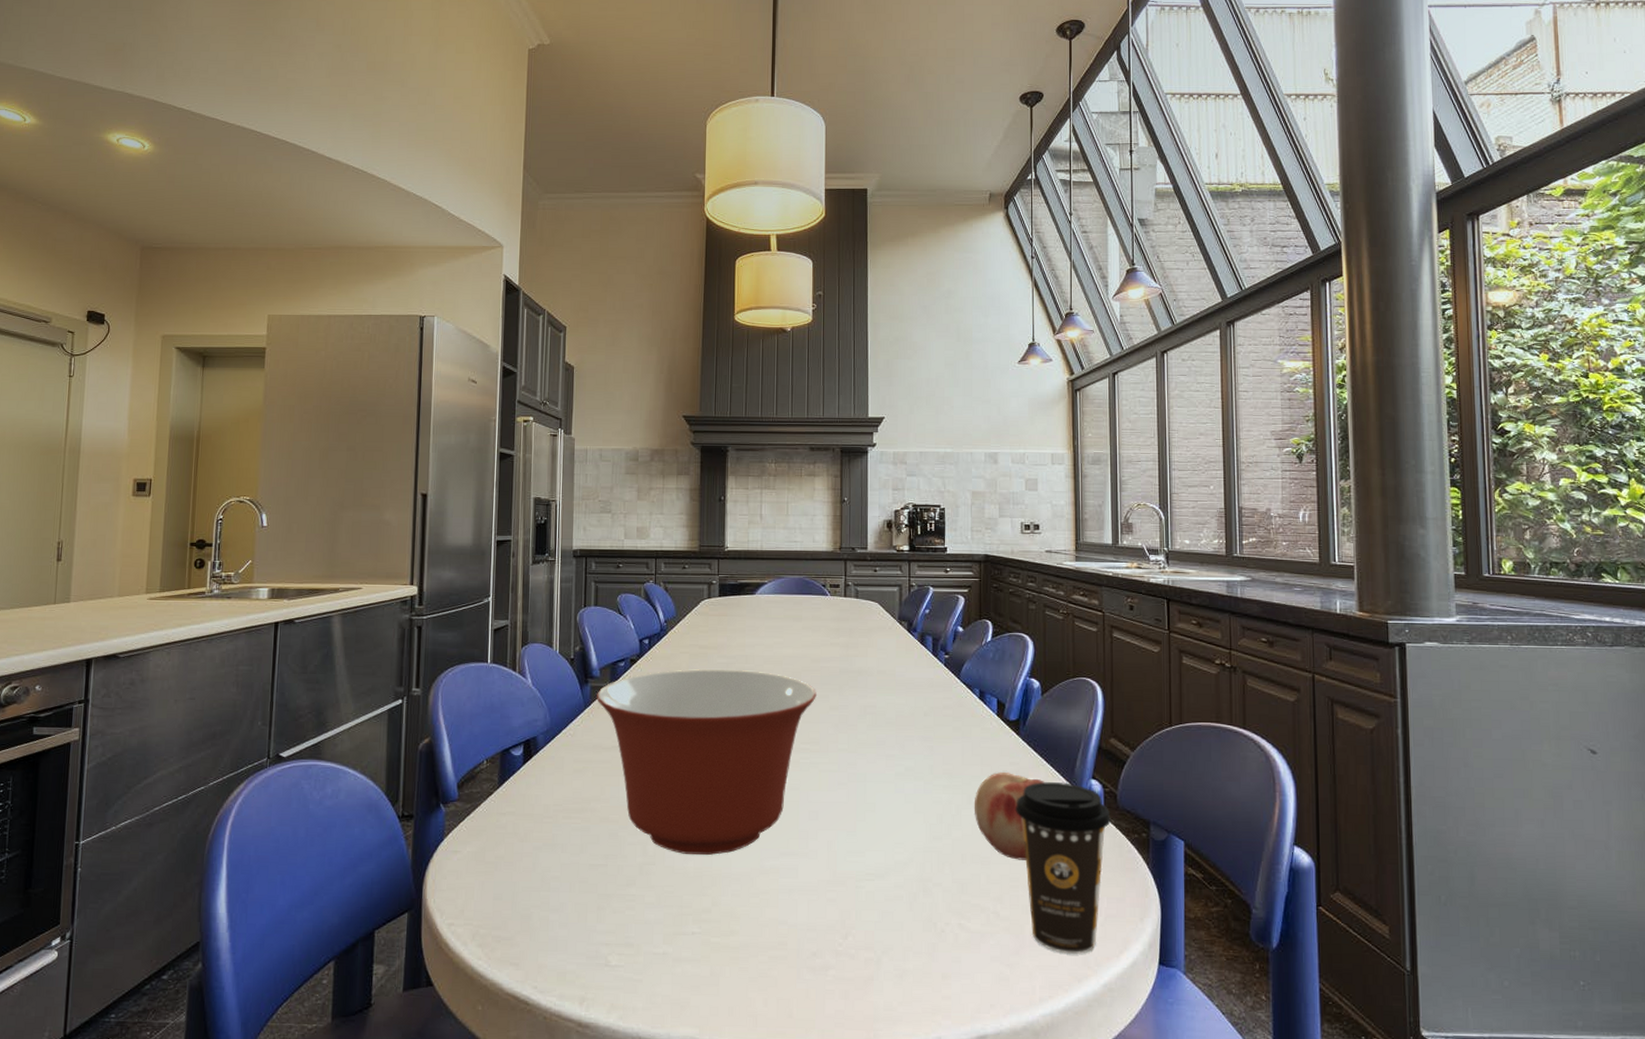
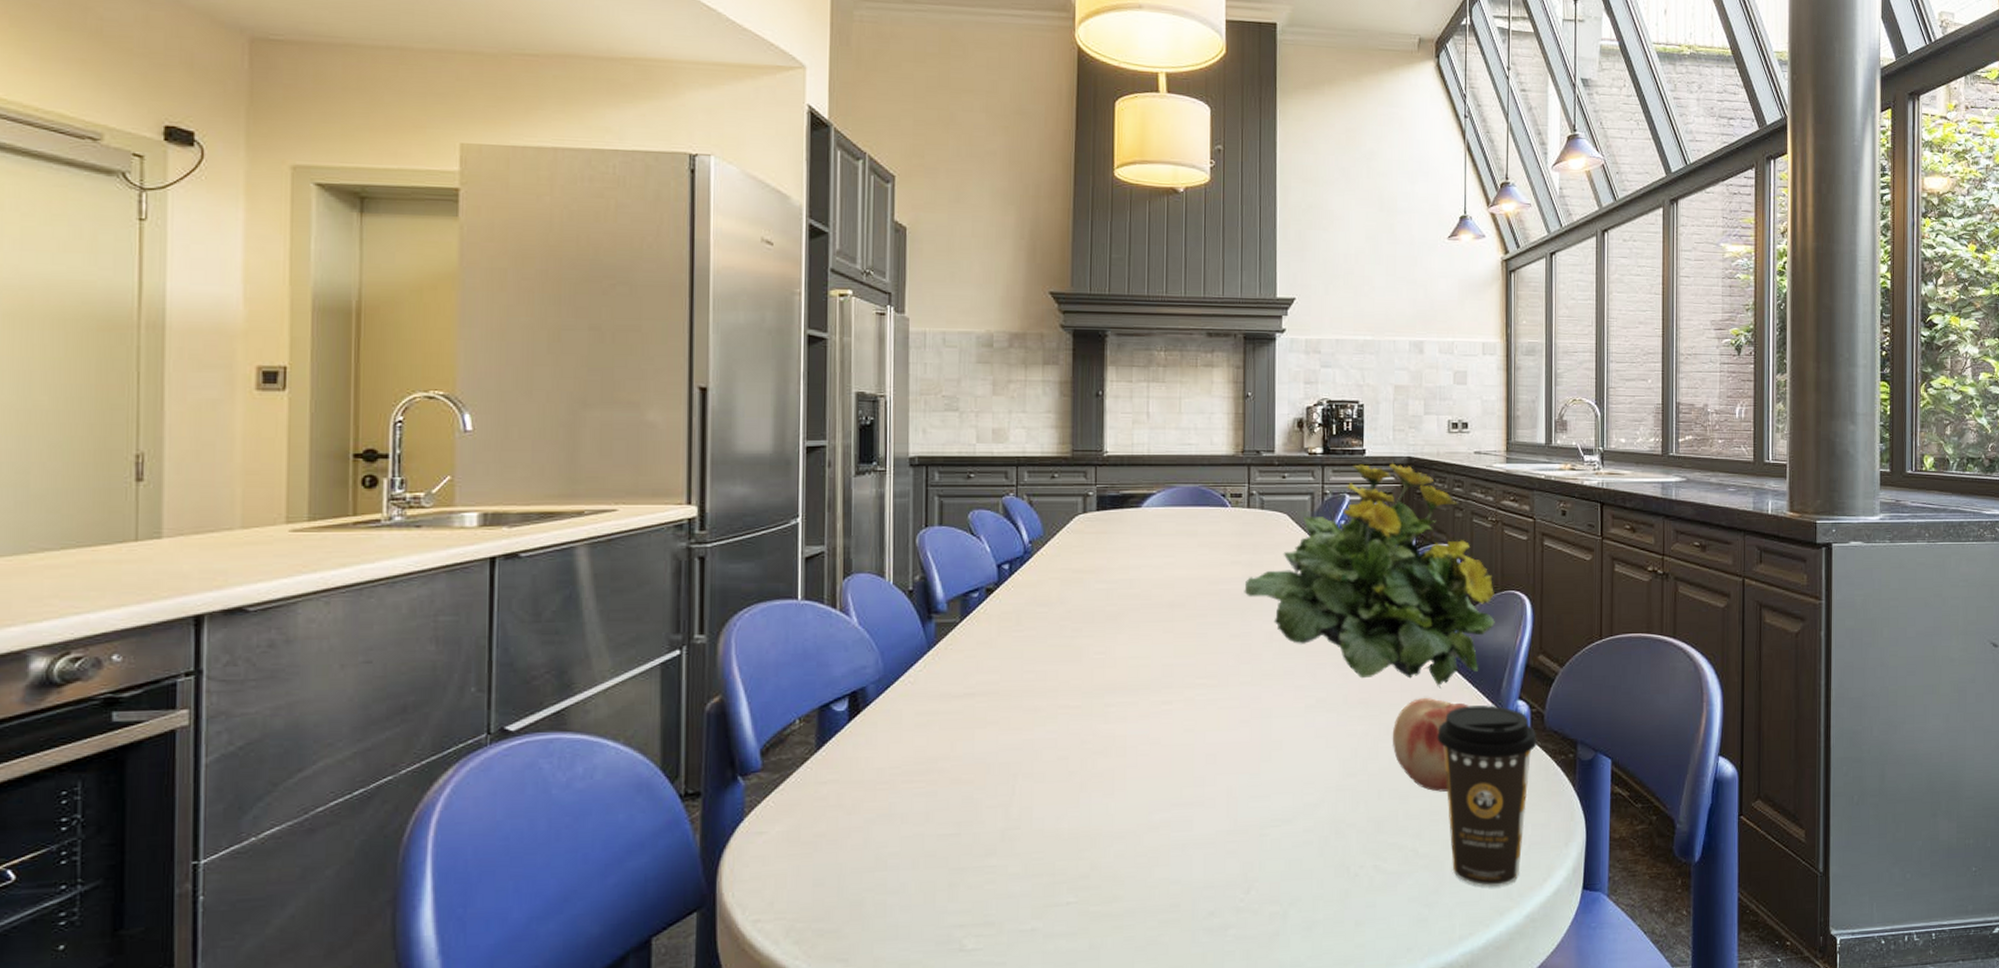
mixing bowl: present [596,669,816,855] -> none [943,597,1214,814]
flowering plant: none [841,560,1068,764] -> present [1244,463,1495,688]

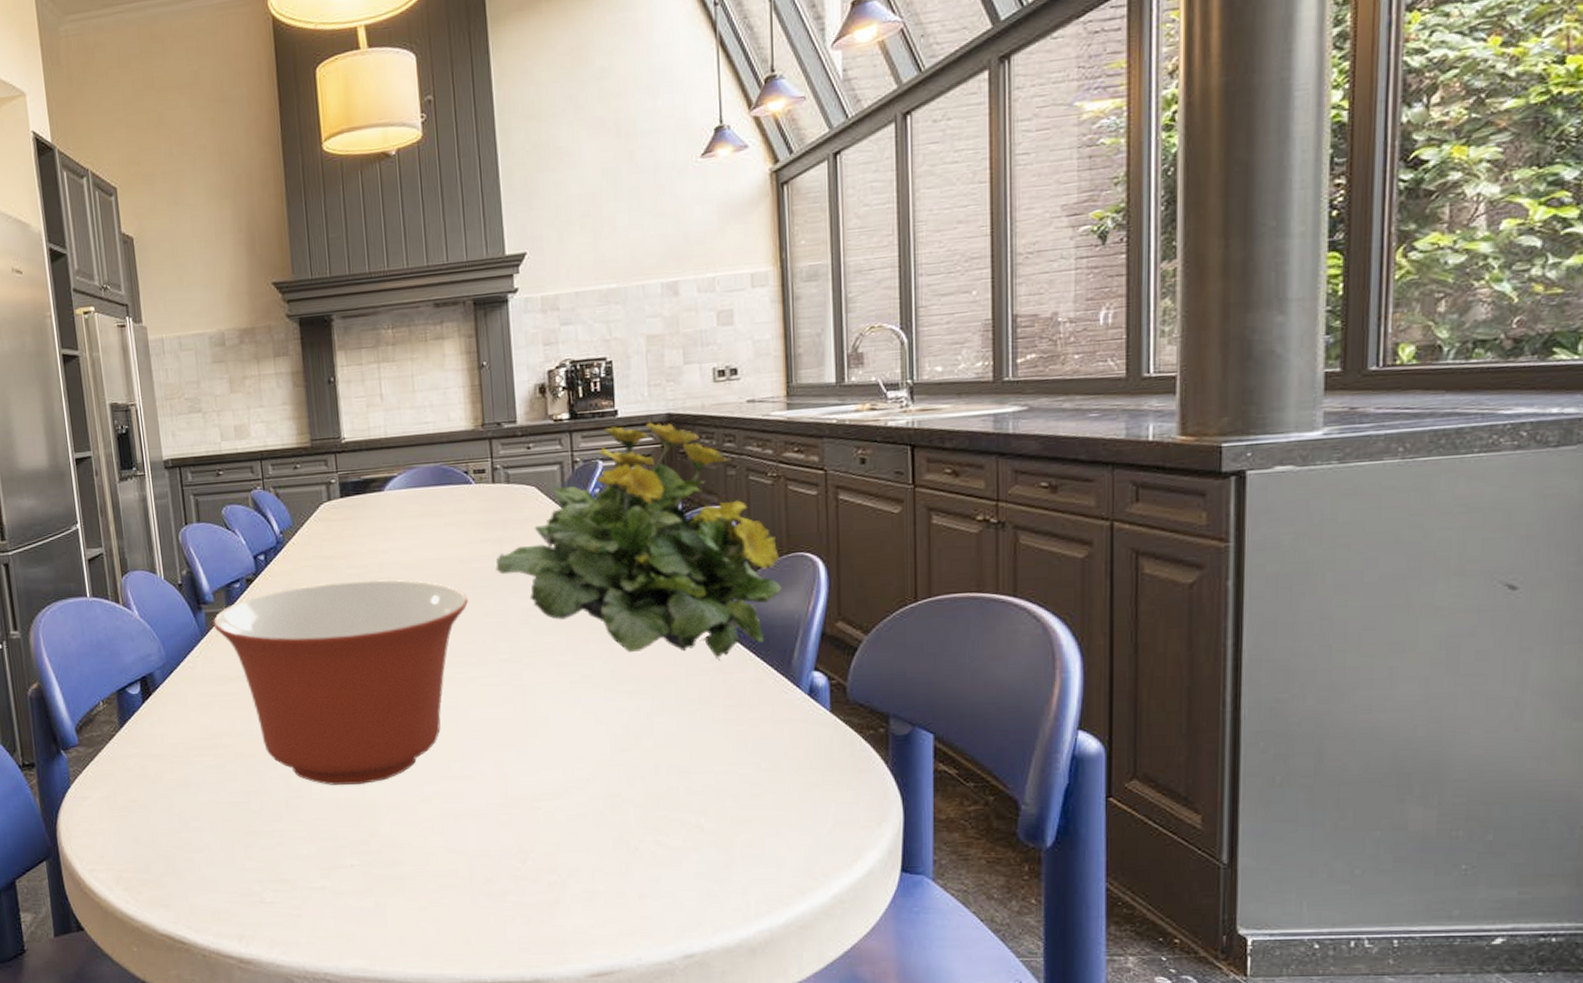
mixing bowl: none [943,597,1214,814] -> present [213,579,468,785]
fruit: present [1392,698,1468,792] -> none [667,671,754,768]
coffee cup: present [1437,705,1537,887] -> none [719,677,839,866]

